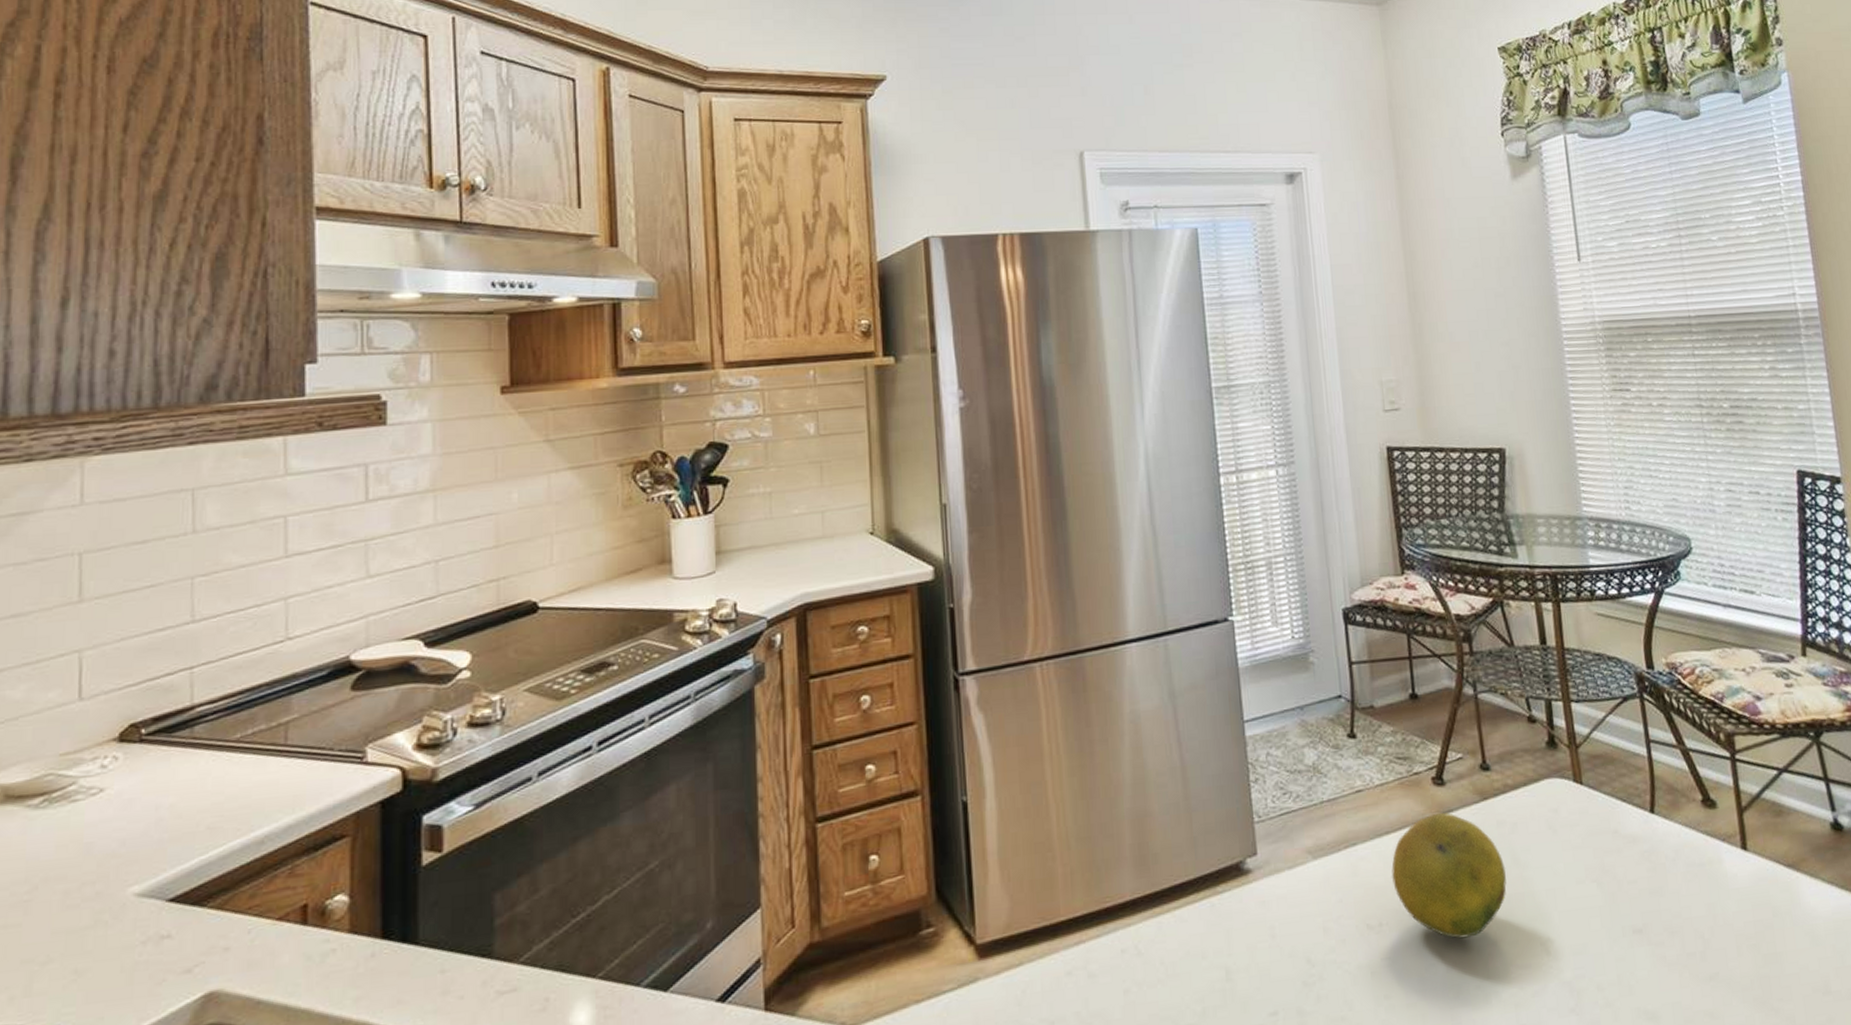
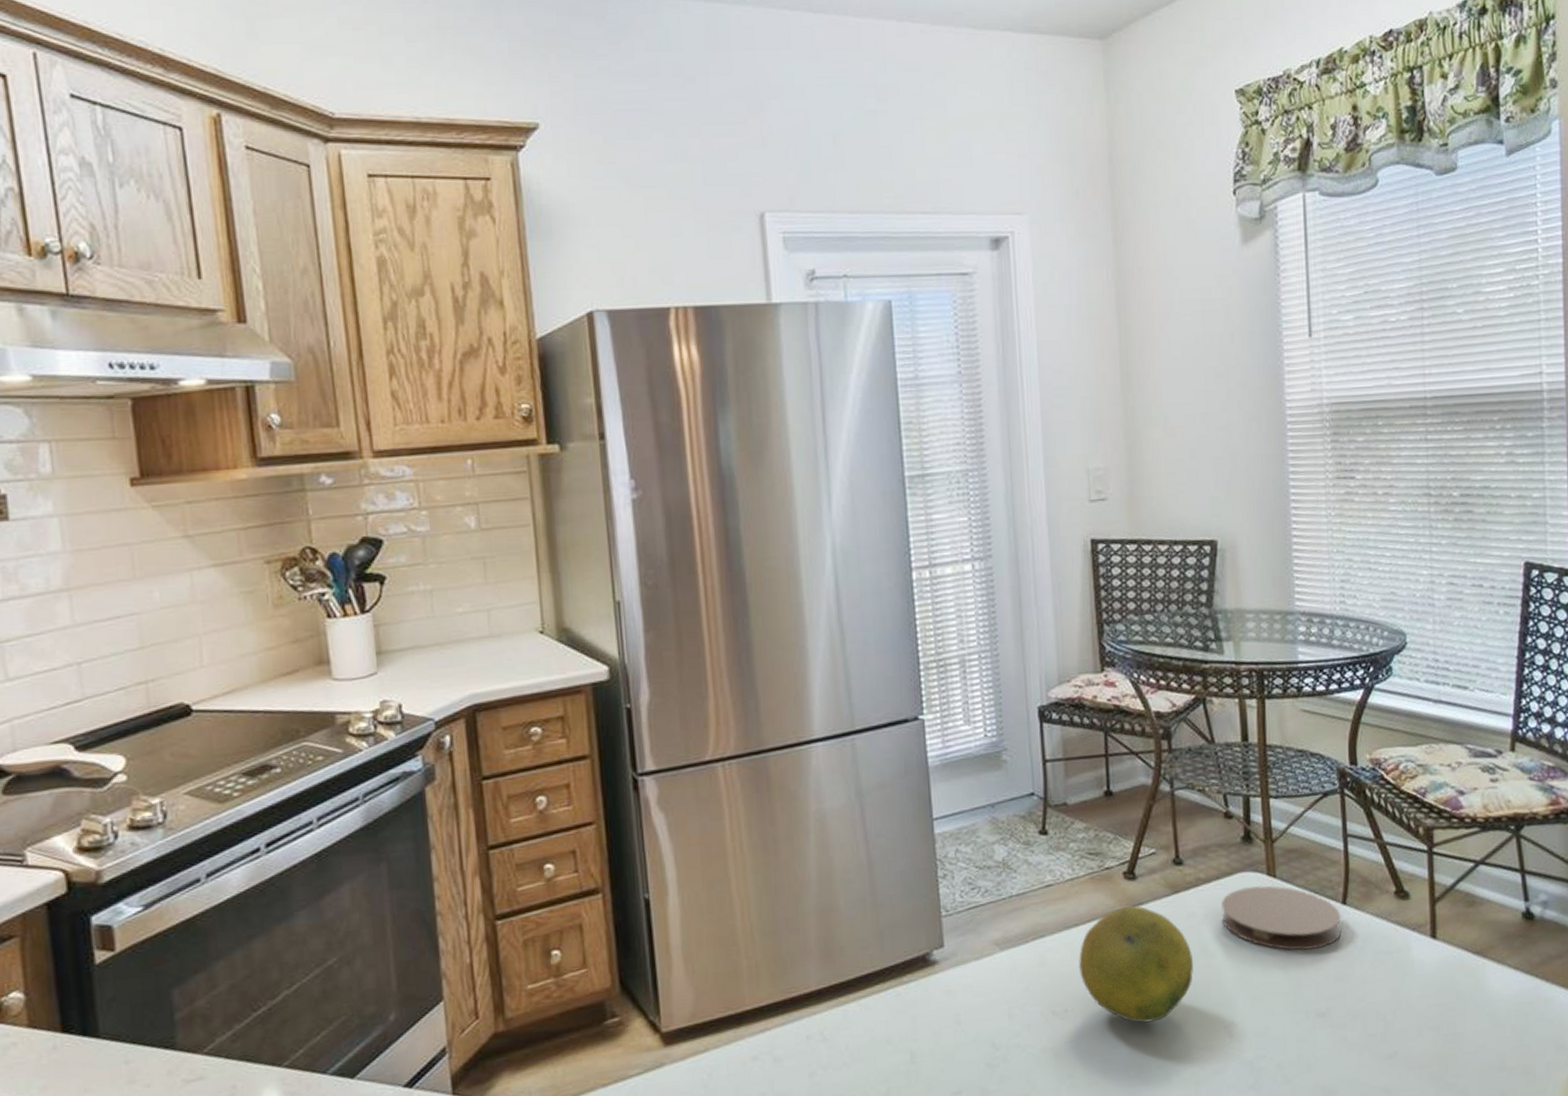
coaster: none [1530,793,1652,862] -> present [1221,885,1342,951]

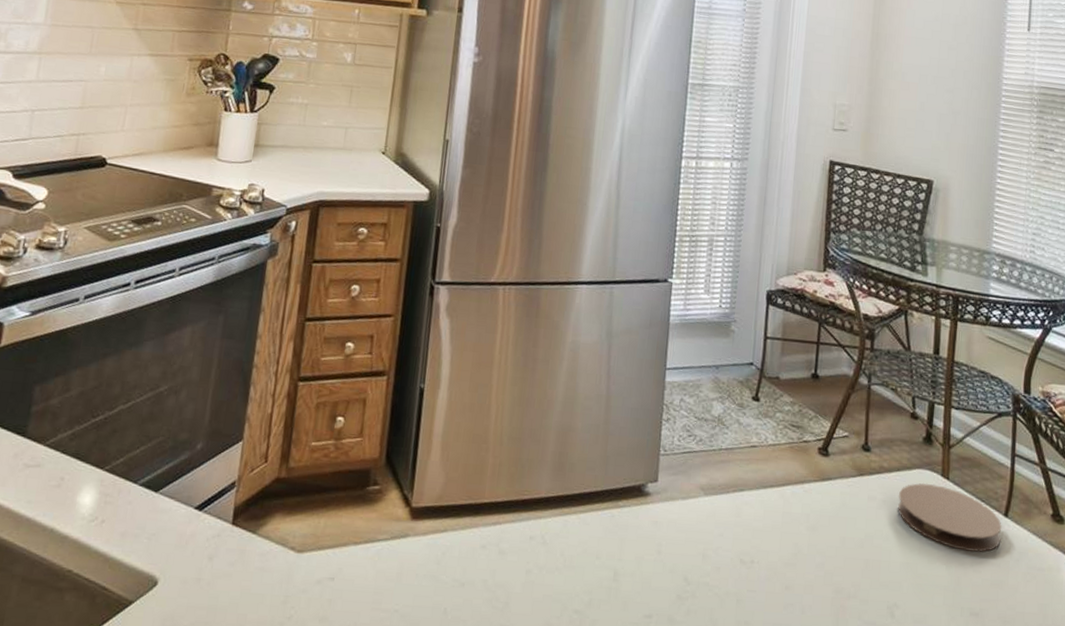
fruit: present [1078,905,1194,1023] -> none [768,478,869,589]

